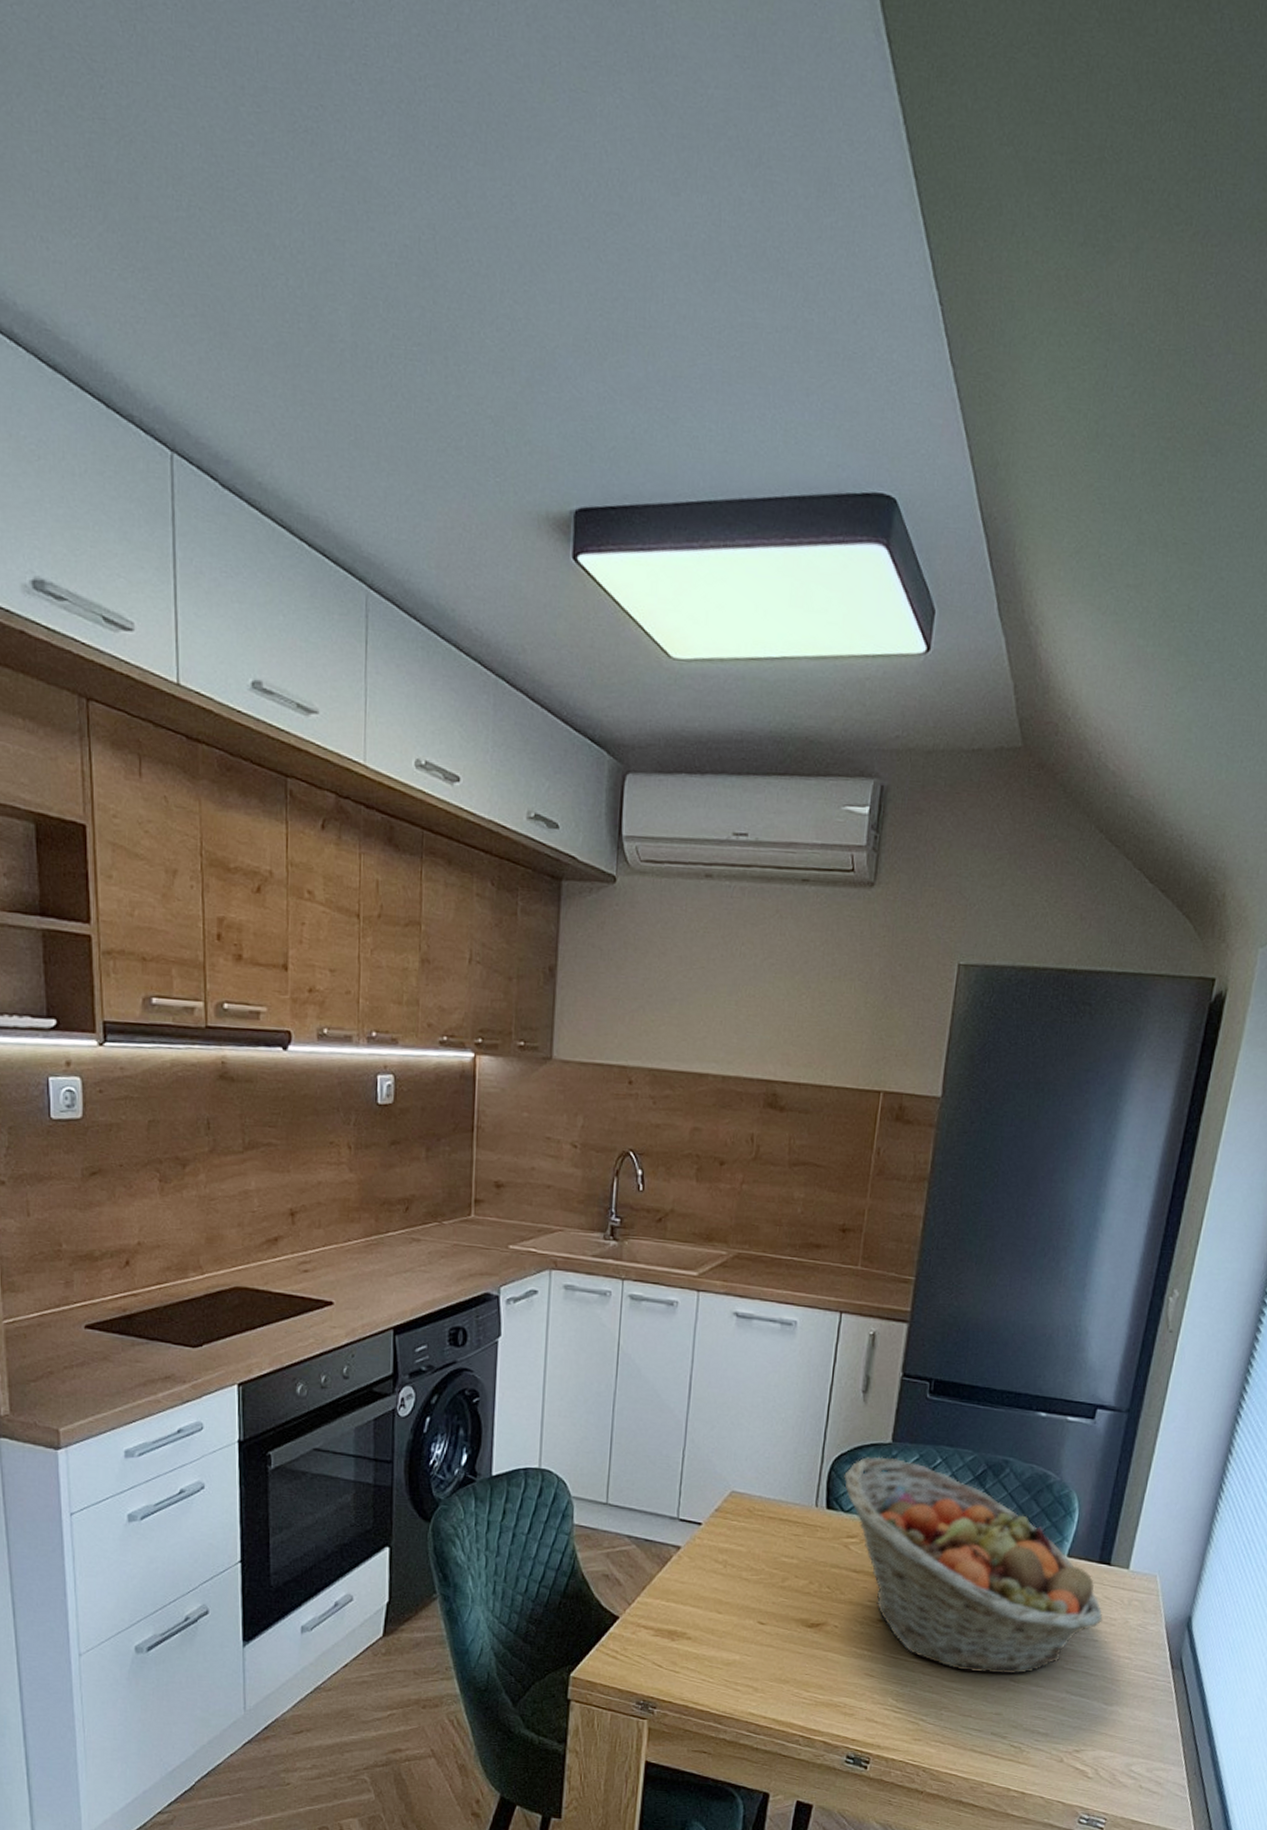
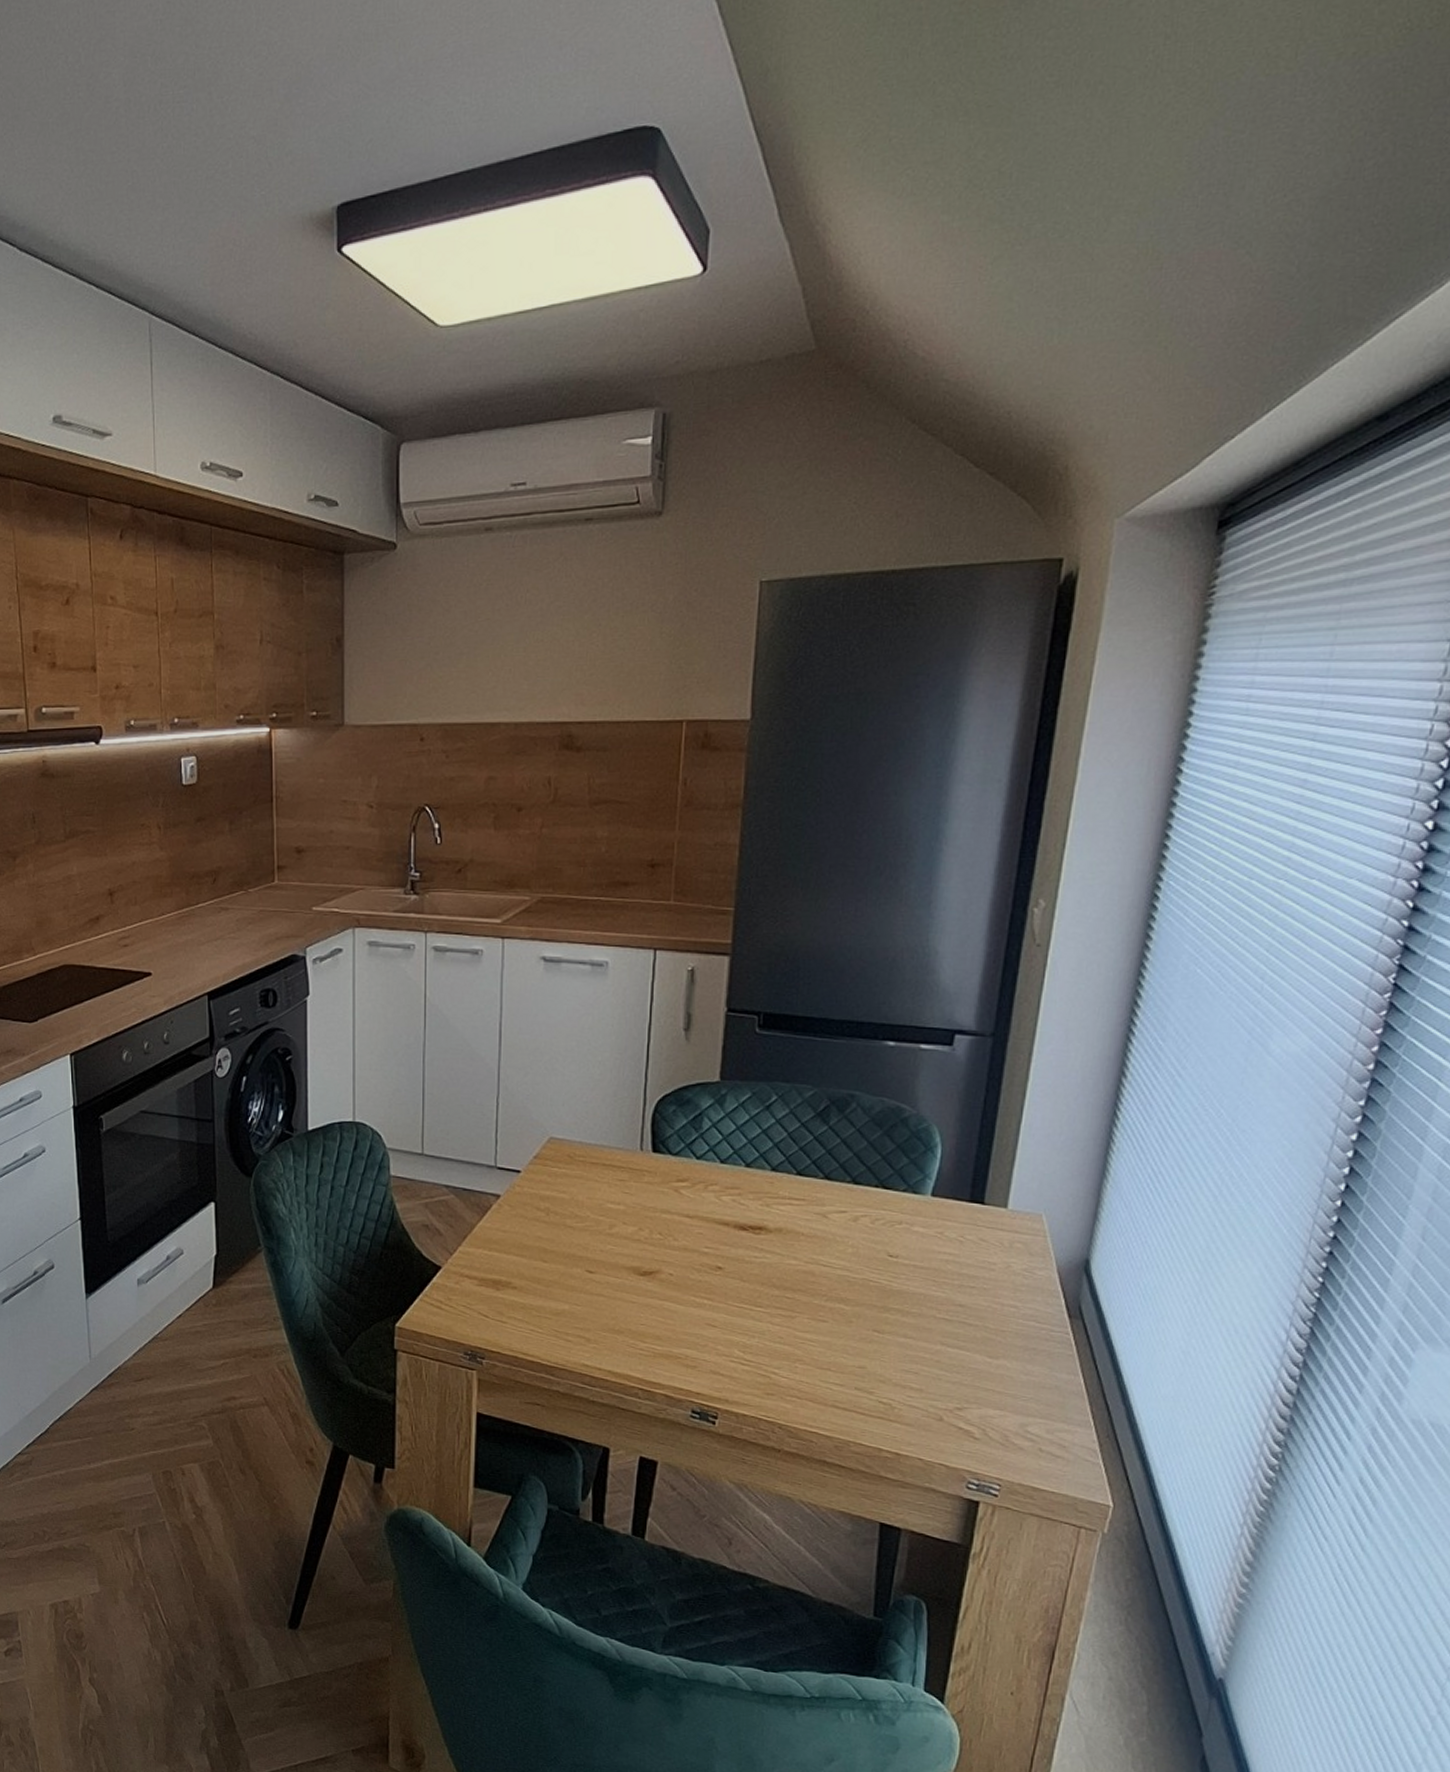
fruit basket: present [844,1456,1103,1674] -> none [669,1096,979,1324]

